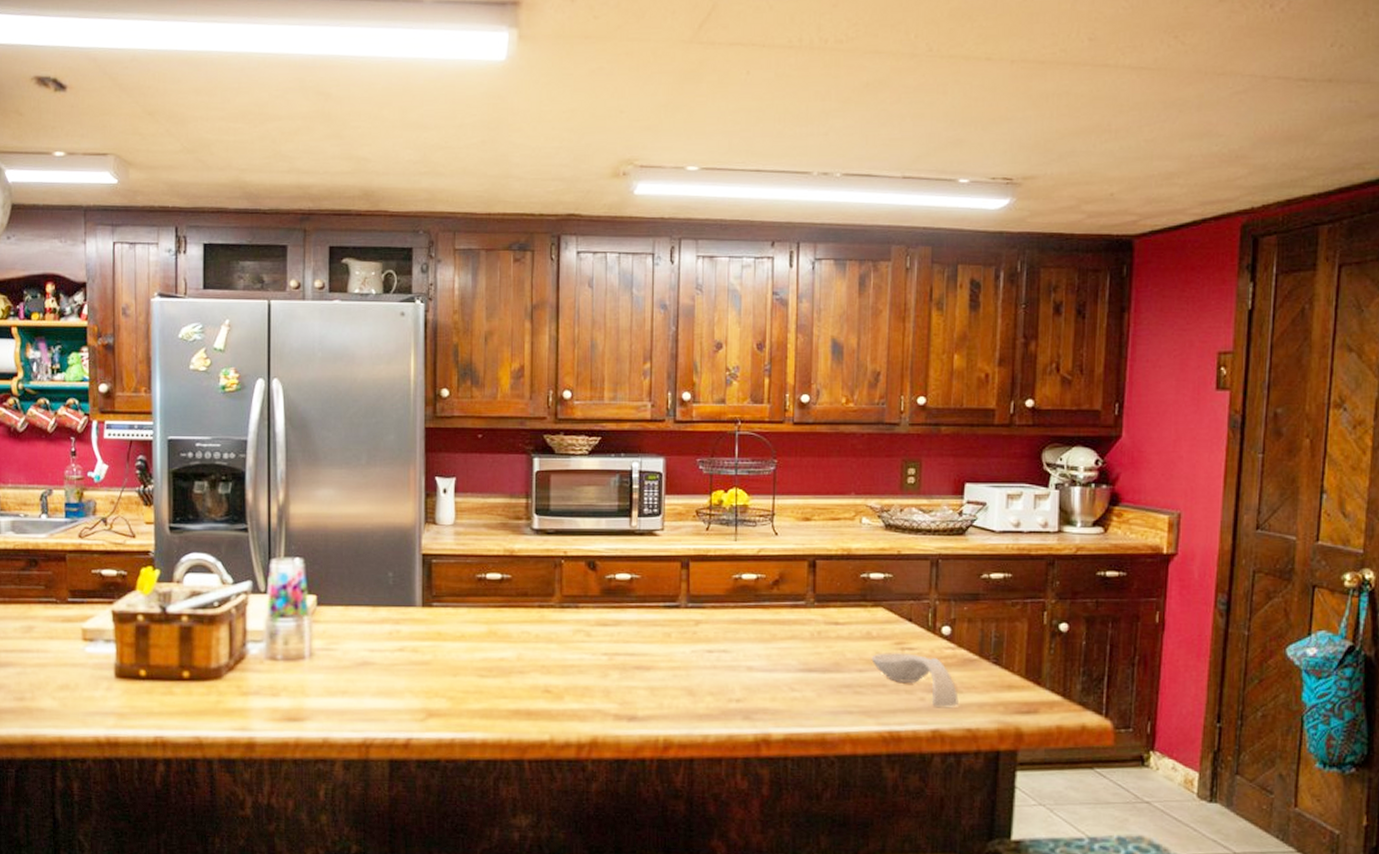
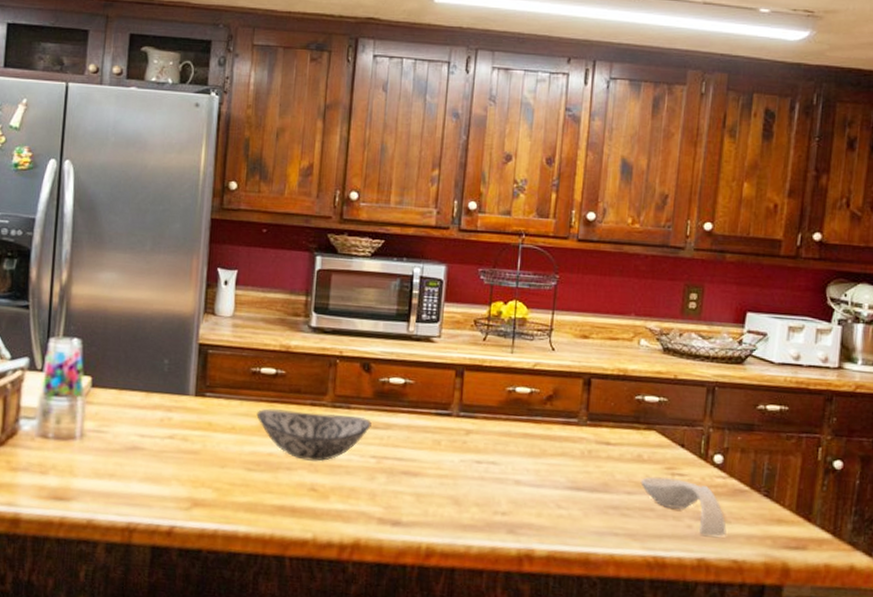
decorative bowl: none [485,614,601,663] -> present [256,408,372,462]

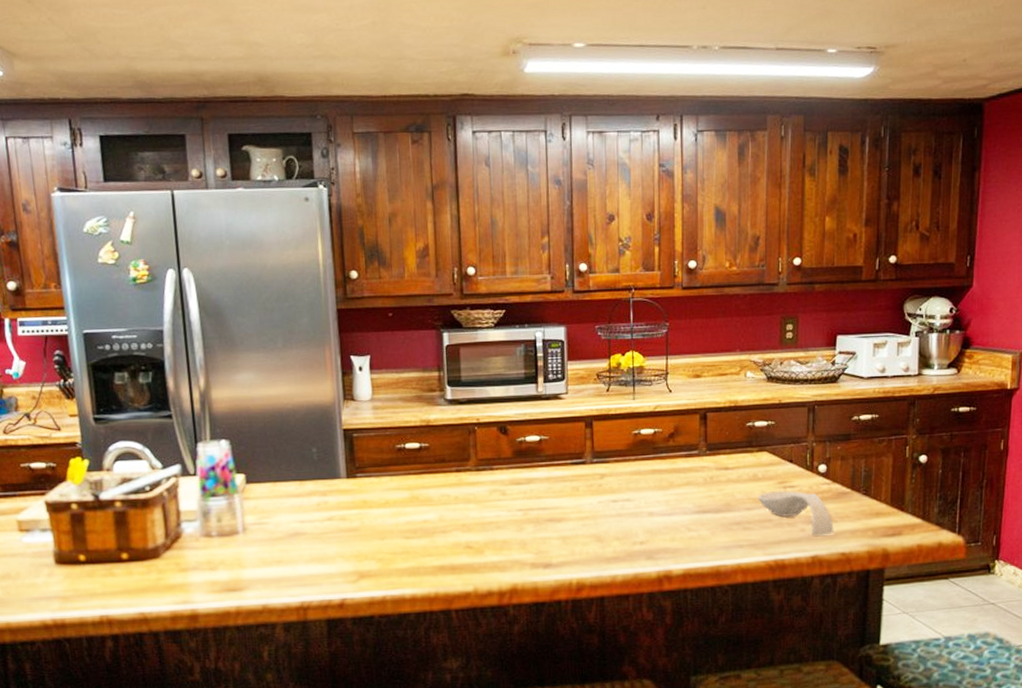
decorative bowl: present [256,408,372,462] -> none [407,476,514,522]

